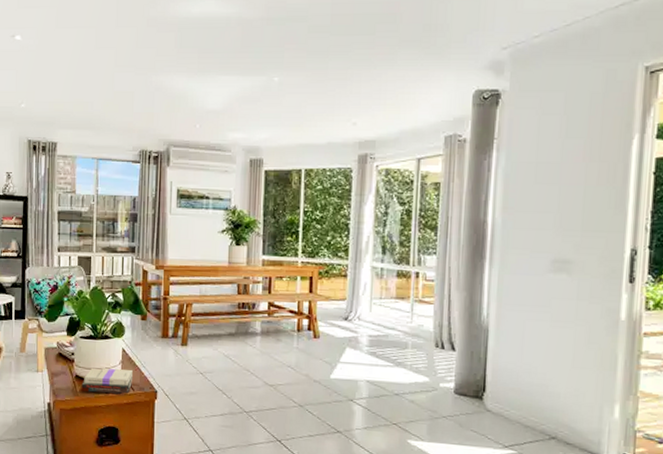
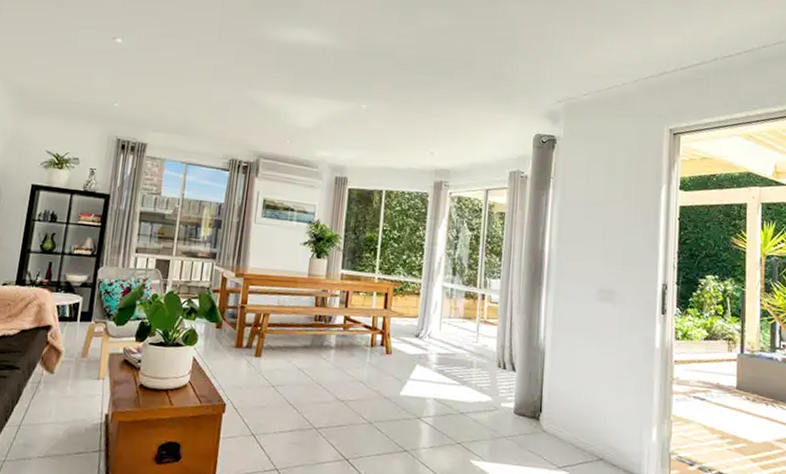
books: present [81,367,134,394] -> none [145,377,203,407]

